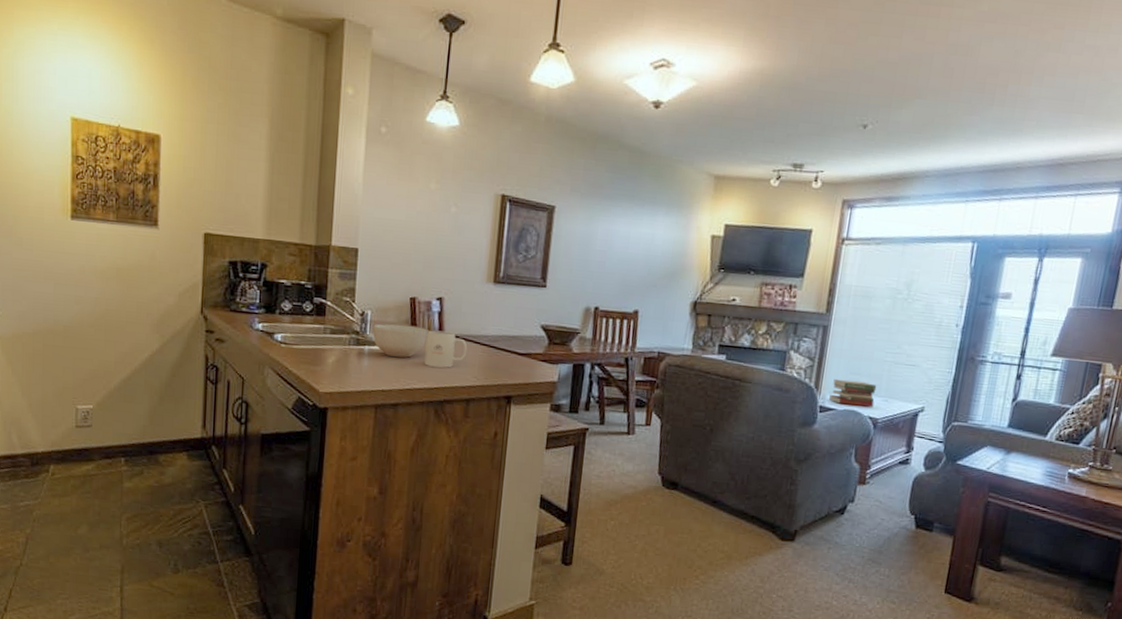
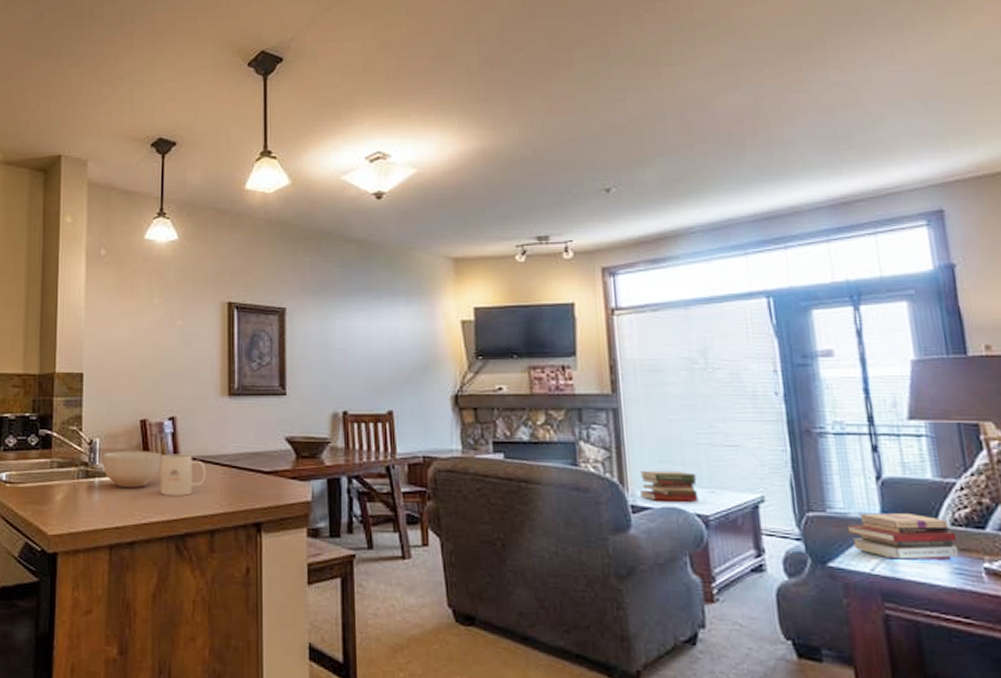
books: none [979,425,1057,466] -> present [847,513,959,561]

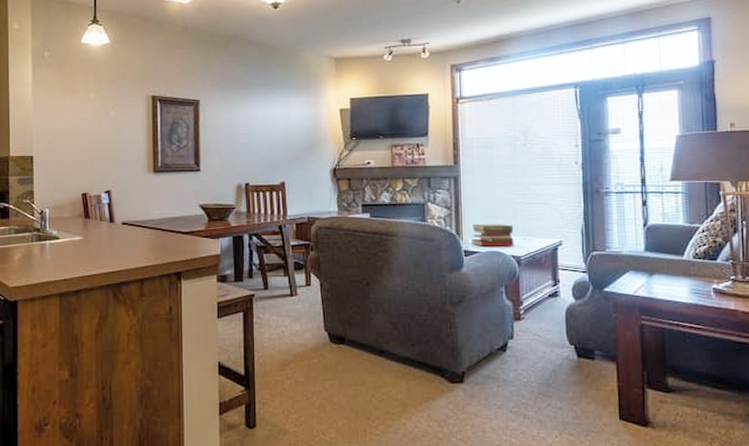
bowl: present [101,450,162,489] -> none [51,218,100,249]
mug: present [159,454,207,497] -> none [98,220,137,254]
books: present [847,513,959,561] -> none [620,251,697,284]

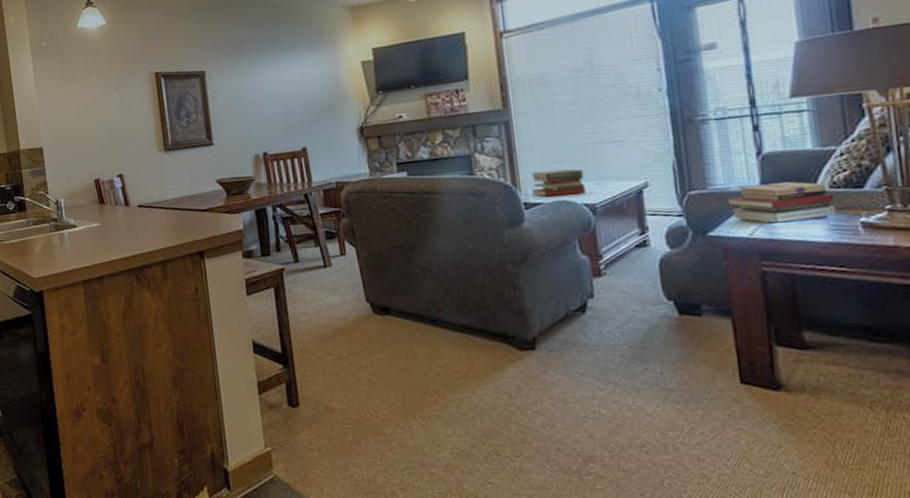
books: none [620,251,697,284] -> present [727,181,837,224]

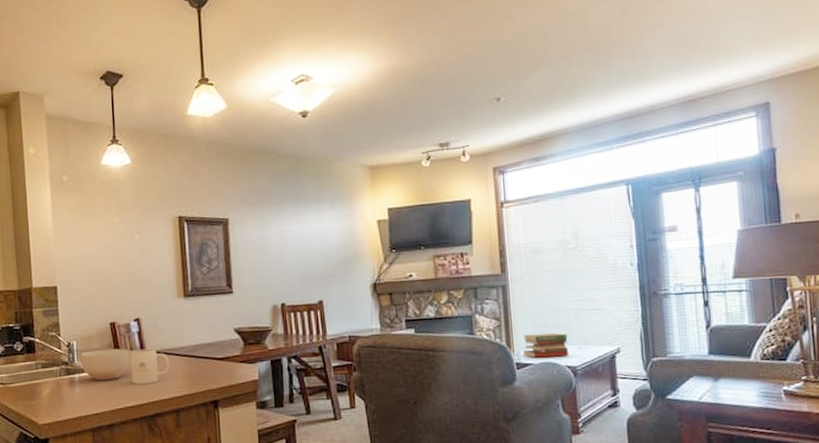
bowl: none [67,203,116,236] -> present [79,348,131,381]
mug: none [115,202,155,238] -> present [129,348,170,385]
books: present [727,181,837,224] -> none [683,353,766,390]

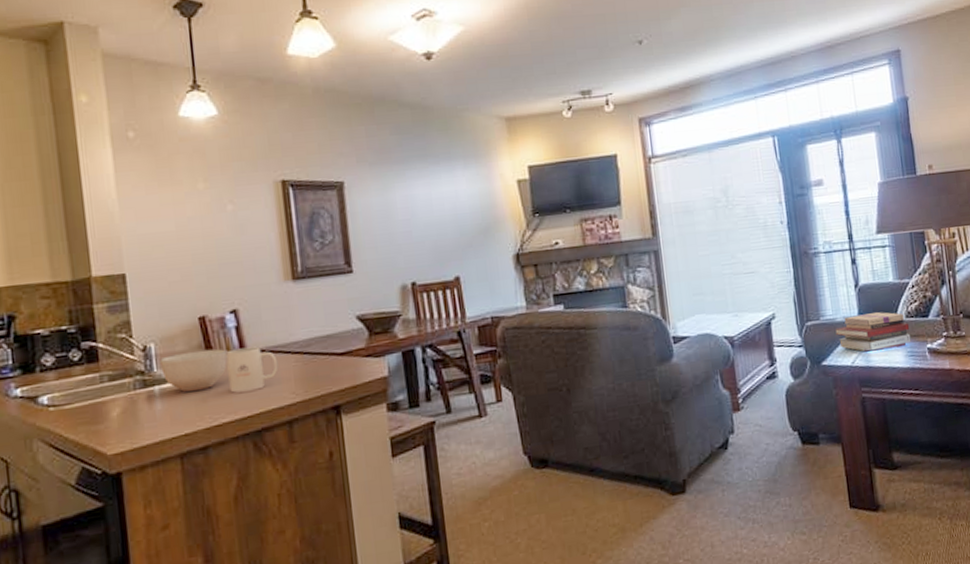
books: present [523,332,569,358] -> none [679,300,726,330]
books: none [683,353,766,390] -> present [835,312,911,352]

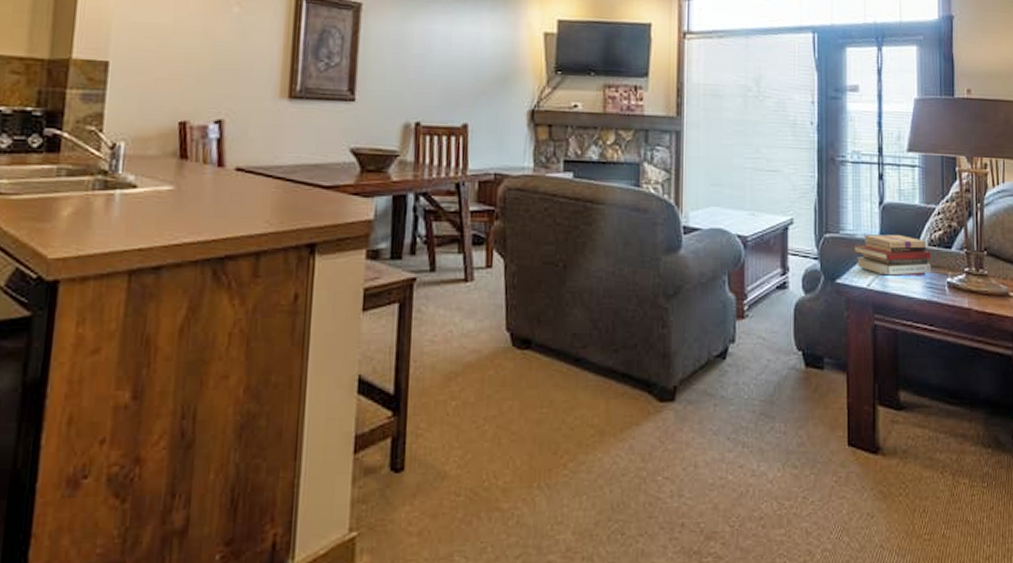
bowl: present [159,349,228,392] -> none [126,157,204,203]
mug: present [226,346,279,393] -> none [197,163,257,214]

